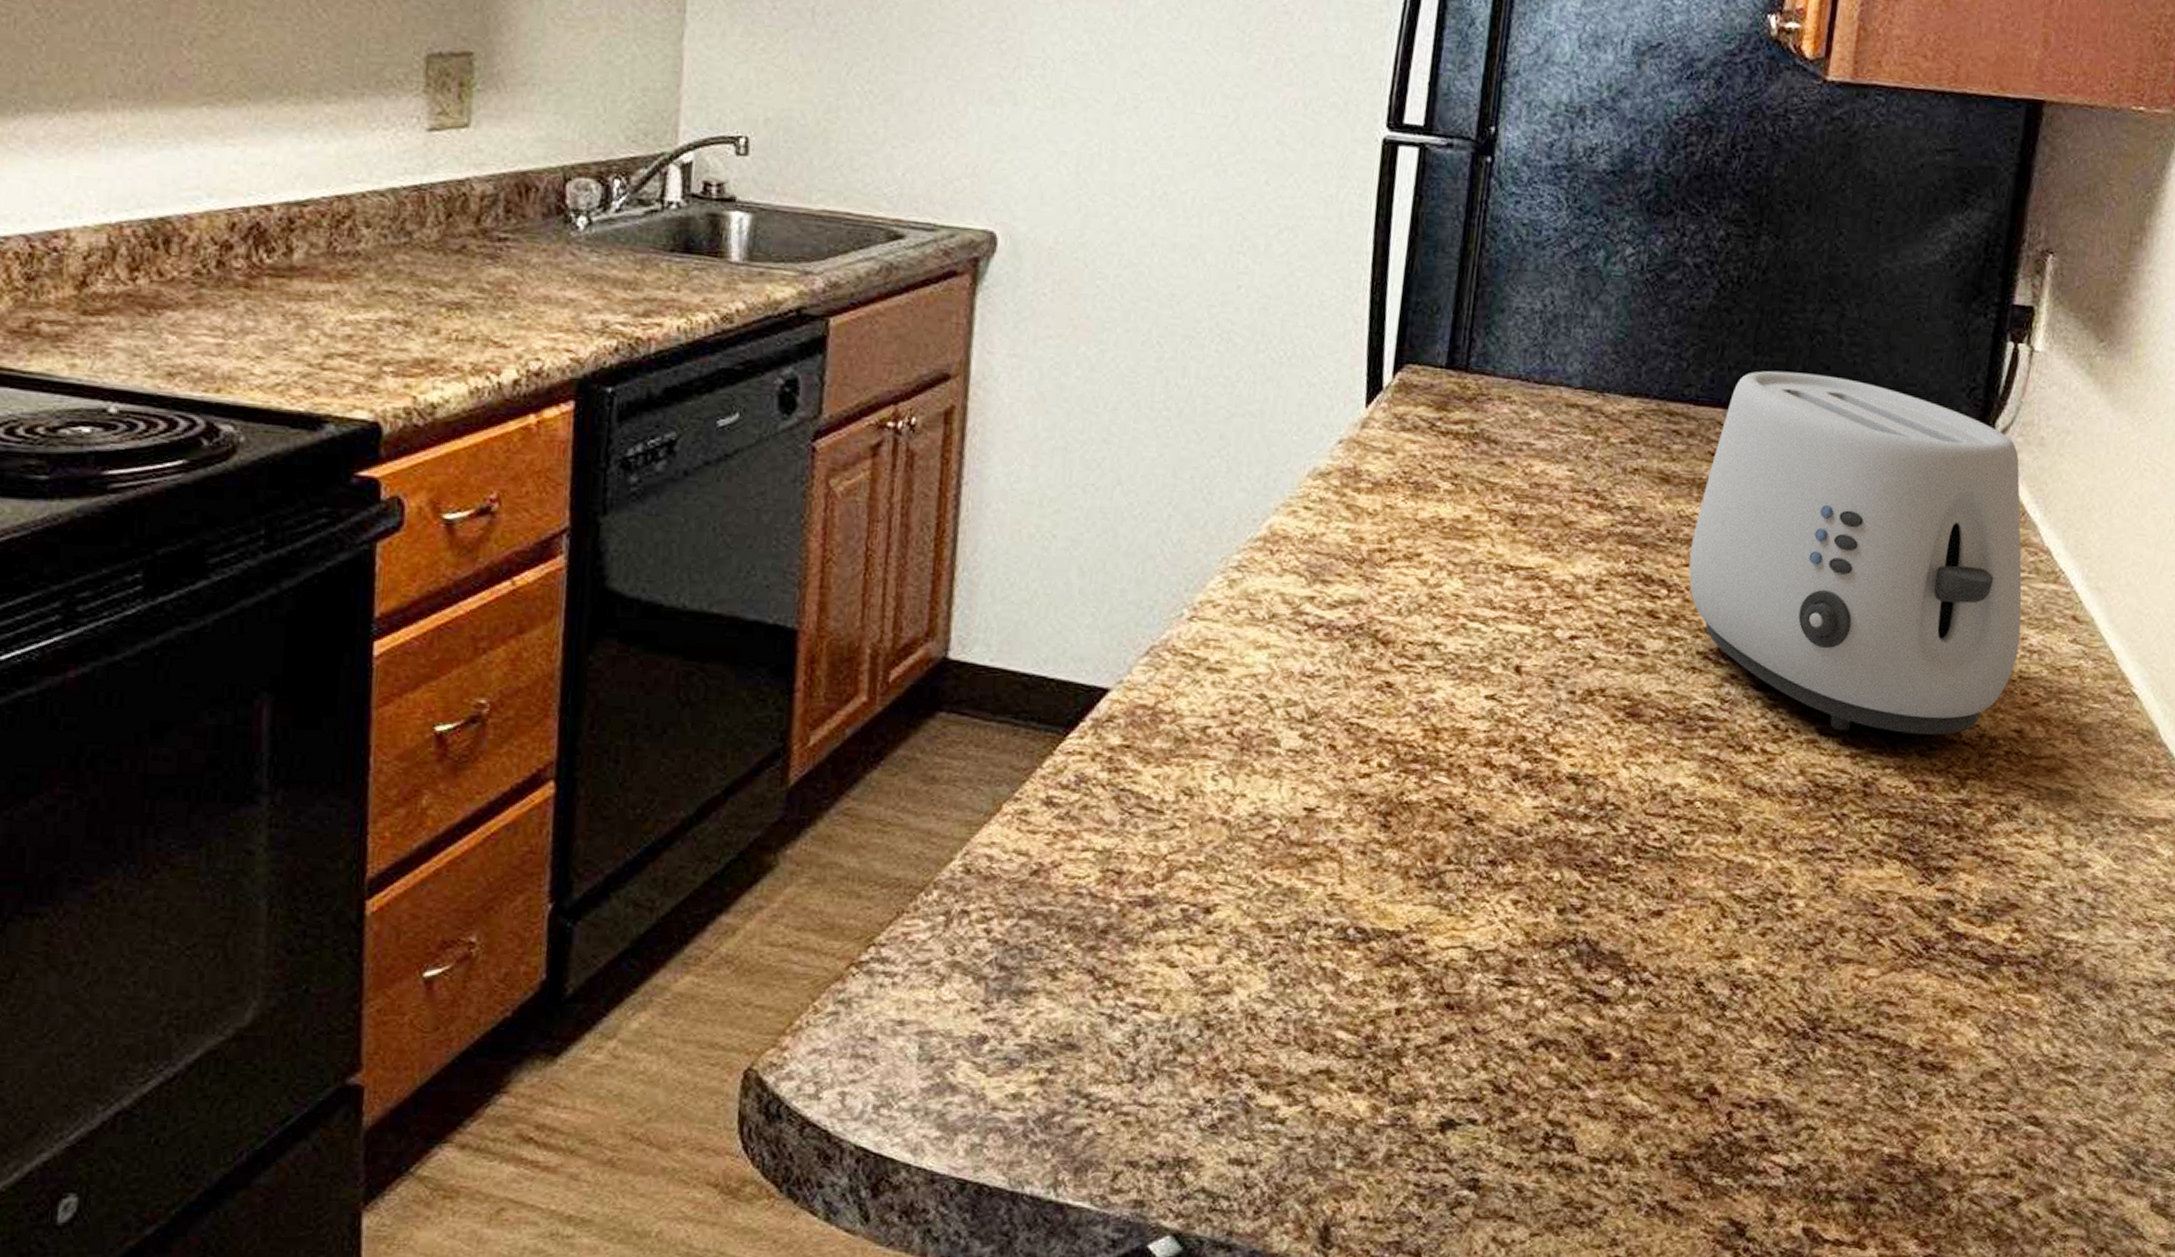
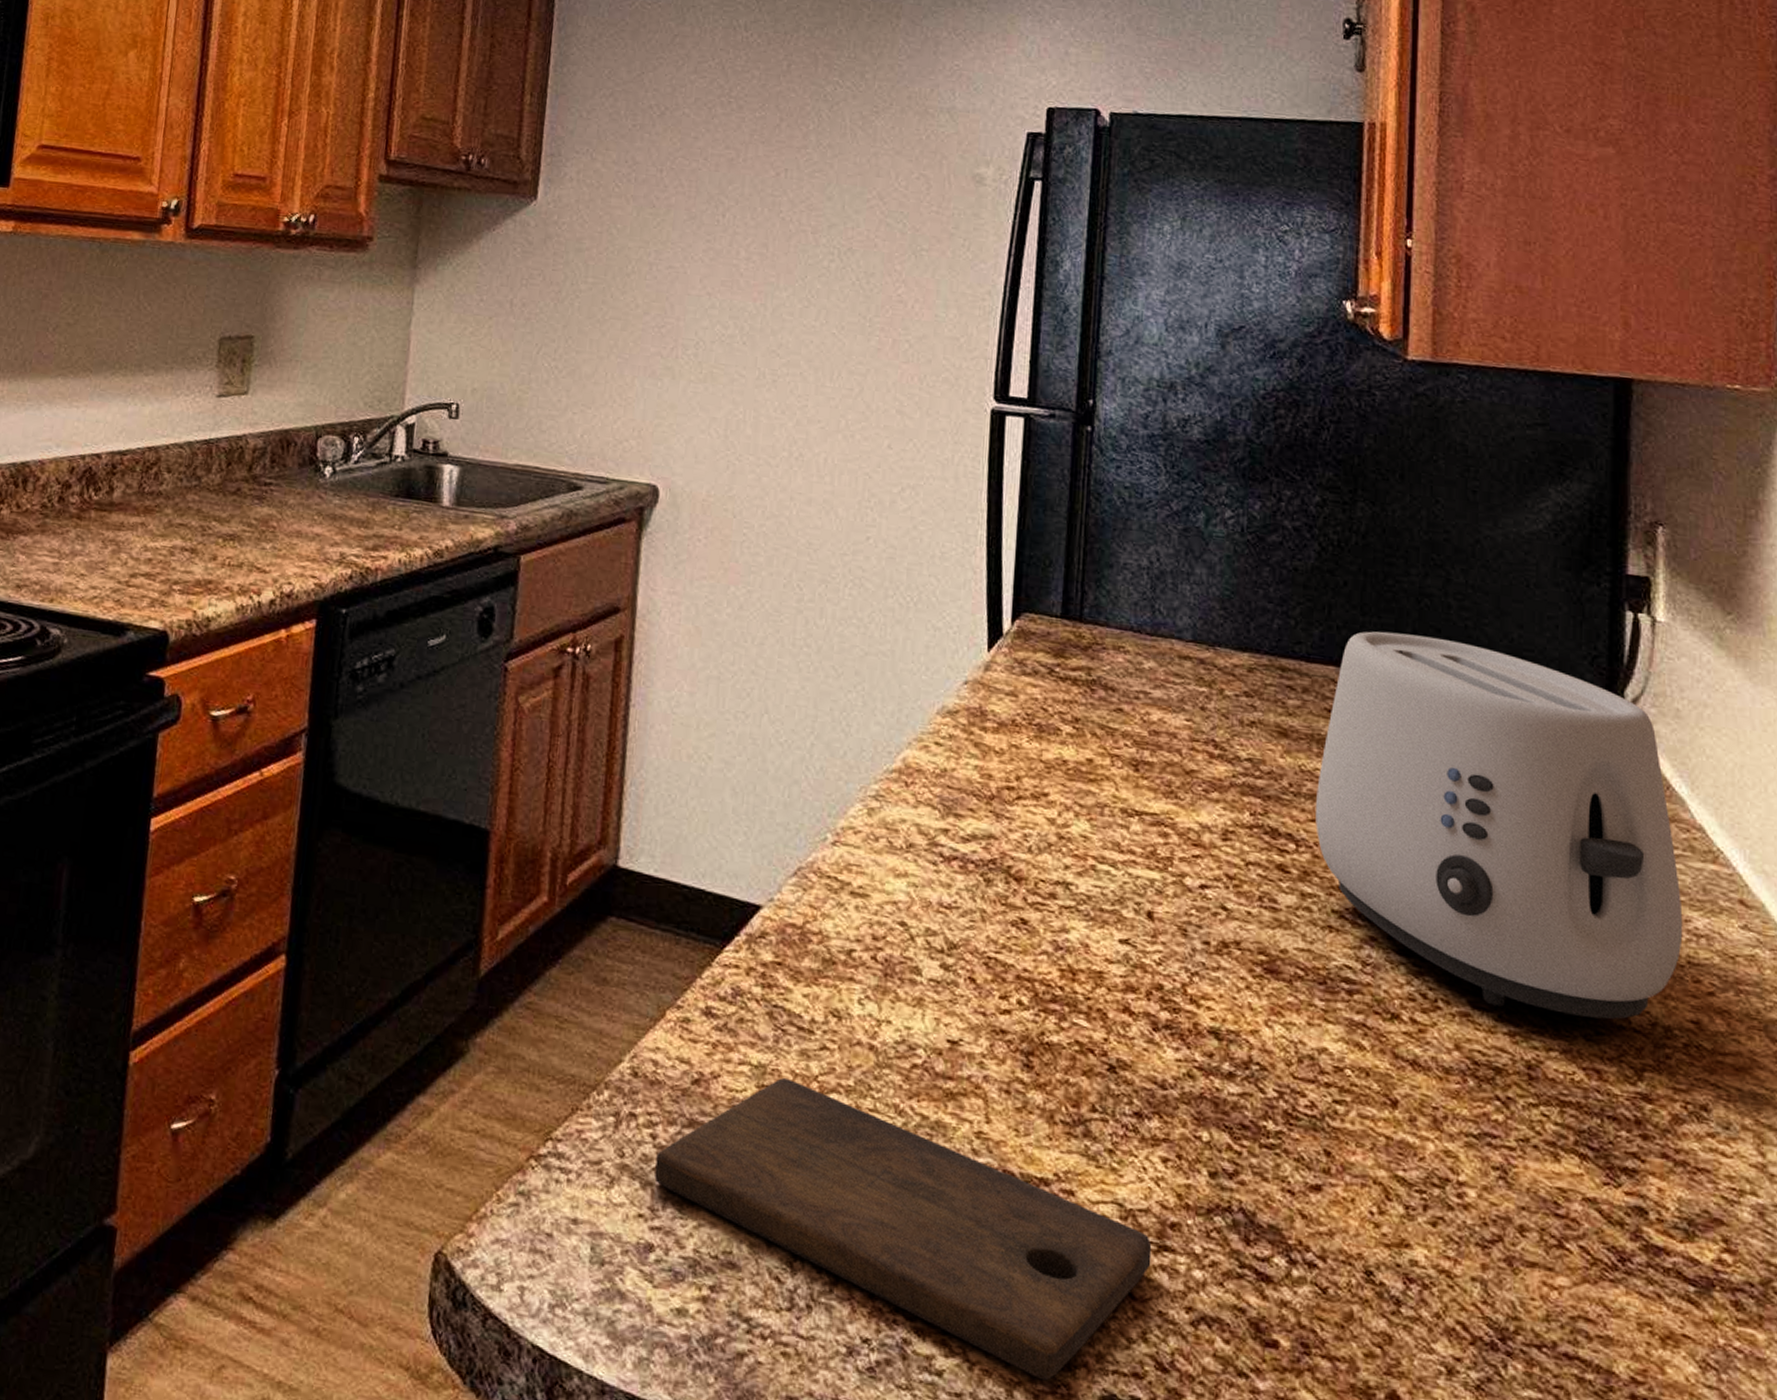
cutting board: none [989,859,1497,1116] -> present [655,1077,1152,1381]

